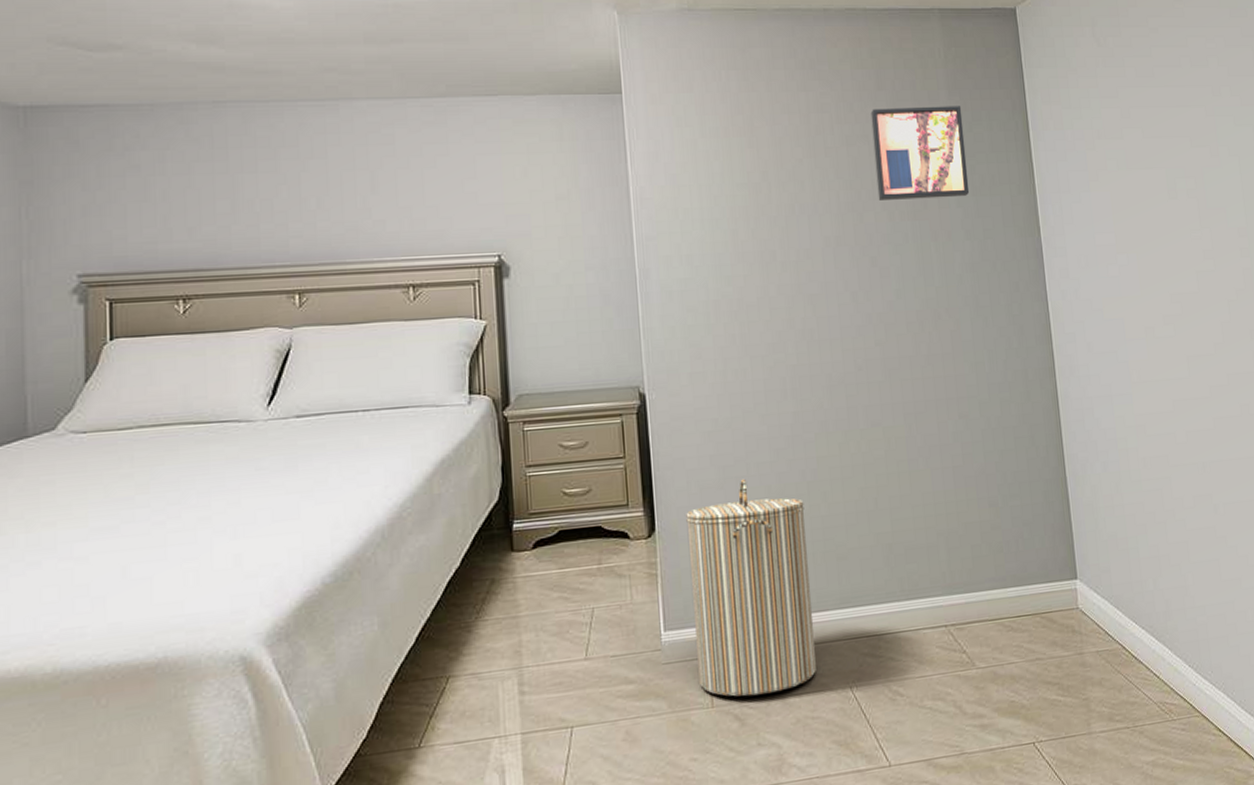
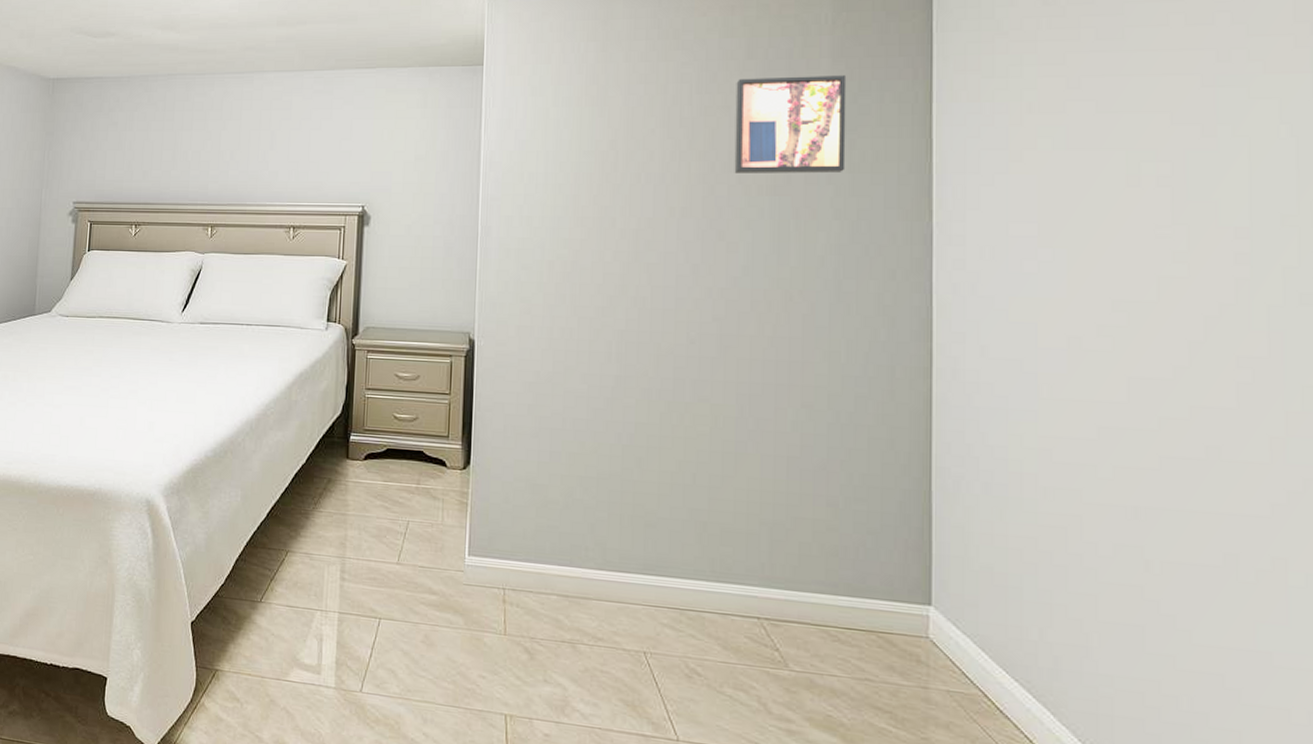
laundry hamper: present [686,478,818,697] -> none [495,431,617,638]

